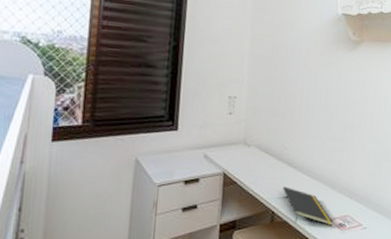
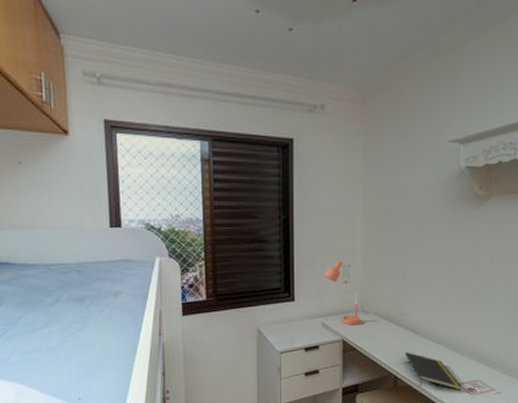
desk lamp: none [209,90,243,158] -> present [324,260,361,326]

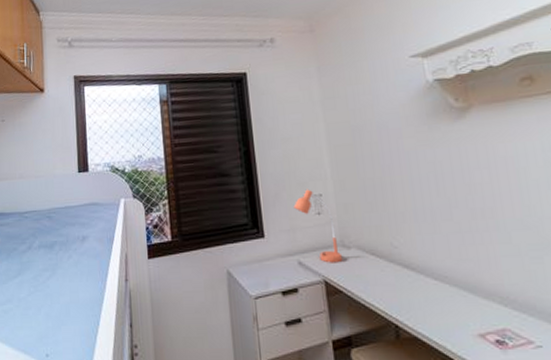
notepad: present [405,352,463,390] -> none [403,293,487,342]

